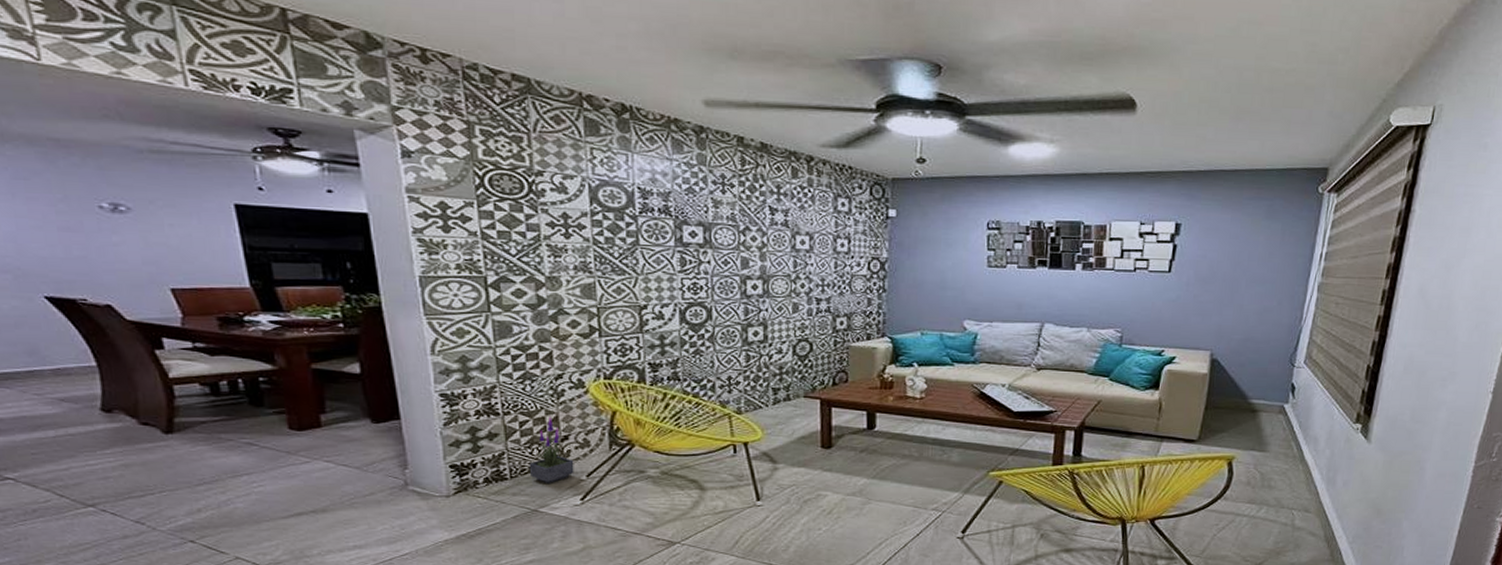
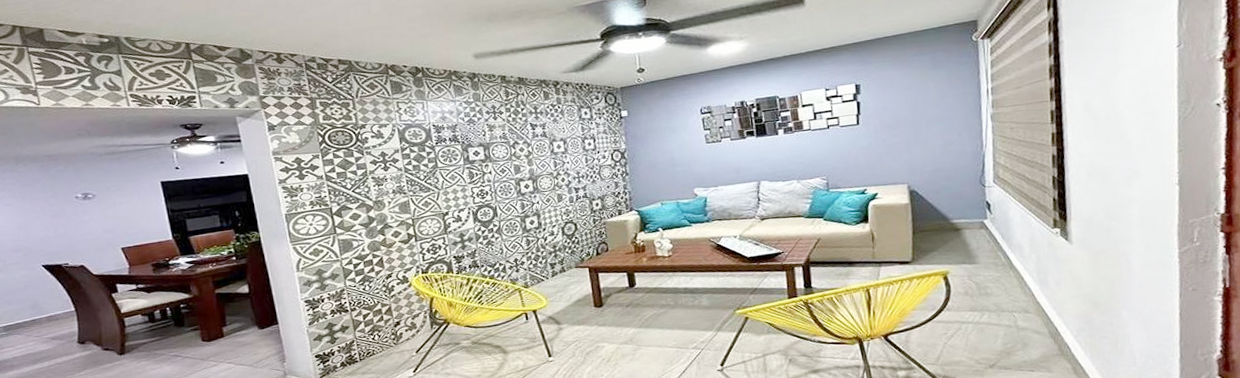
potted plant: present [529,416,574,483] -> none [372,308,407,362]

